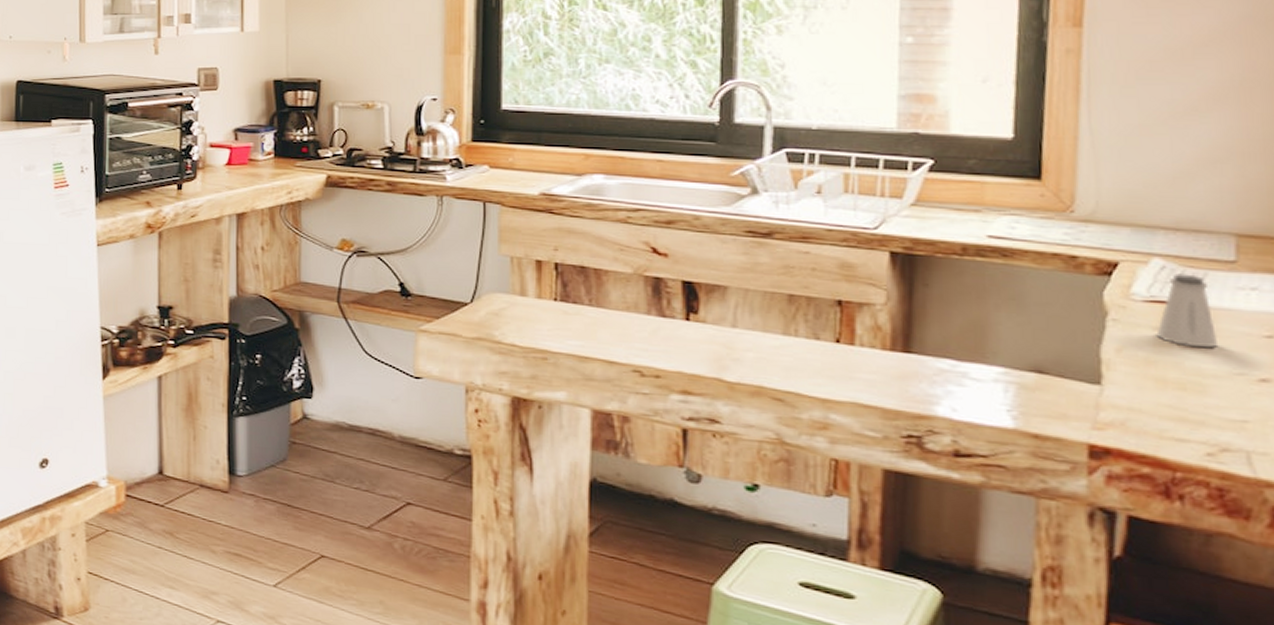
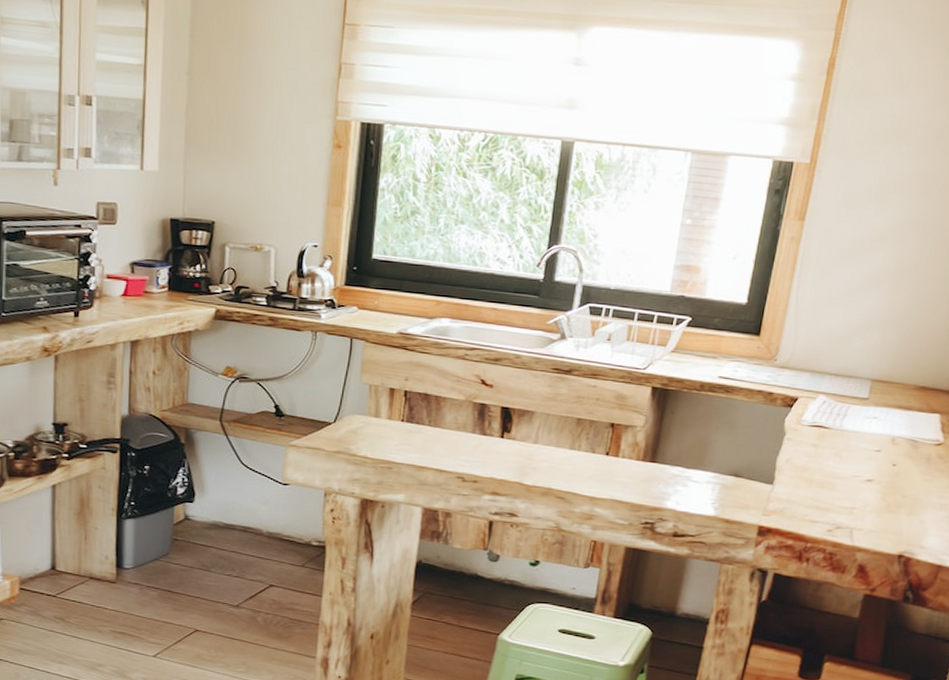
saltshaker: present [1156,273,1217,347] -> none [812,406,849,458]

